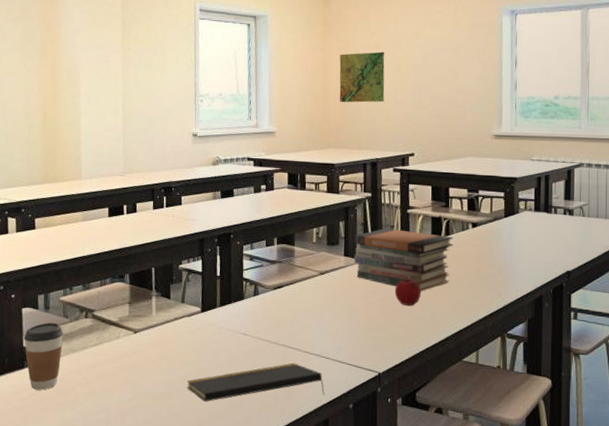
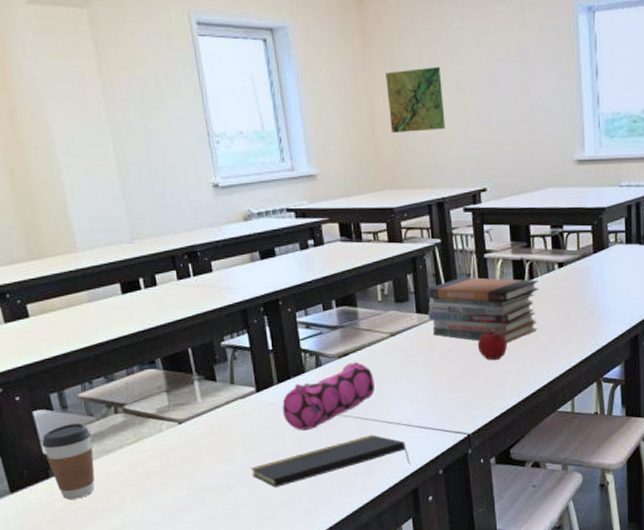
pencil case: none [220,294,301,352] -> present [282,362,375,431]

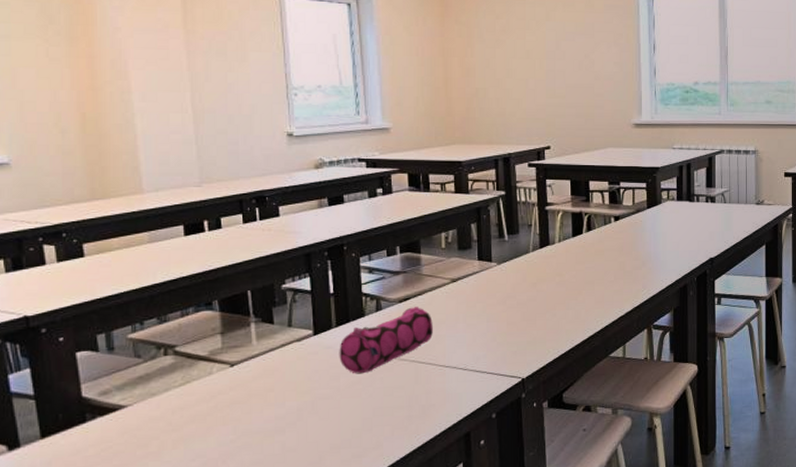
coffee cup: present [42,423,95,500] -> none [82,365,136,445]
notepad: present [251,434,410,487] -> none [302,378,464,432]
map: present [386,66,446,134] -> none [461,36,515,94]
book stack: present [425,277,539,343] -> none [488,228,596,290]
apple: present [477,328,507,361] -> none [535,276,563,307]

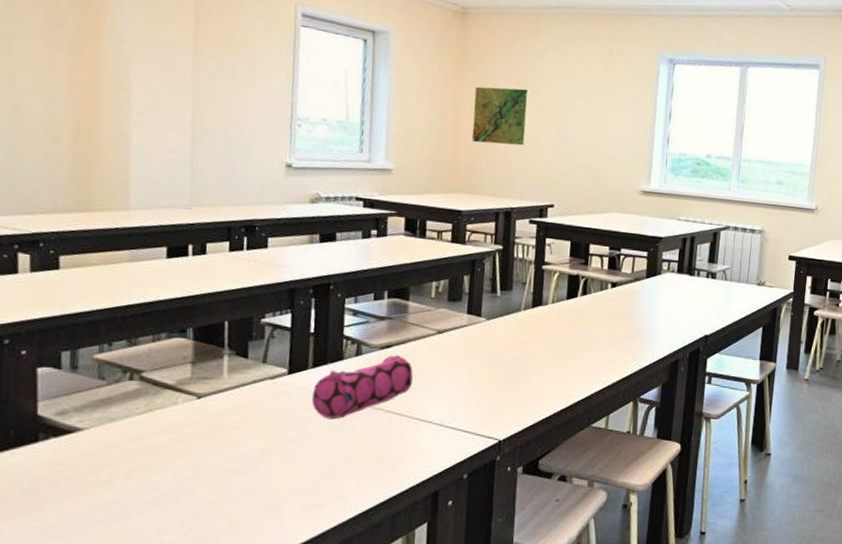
map: none [461,36,515,94] -> present [471,86,528,146]

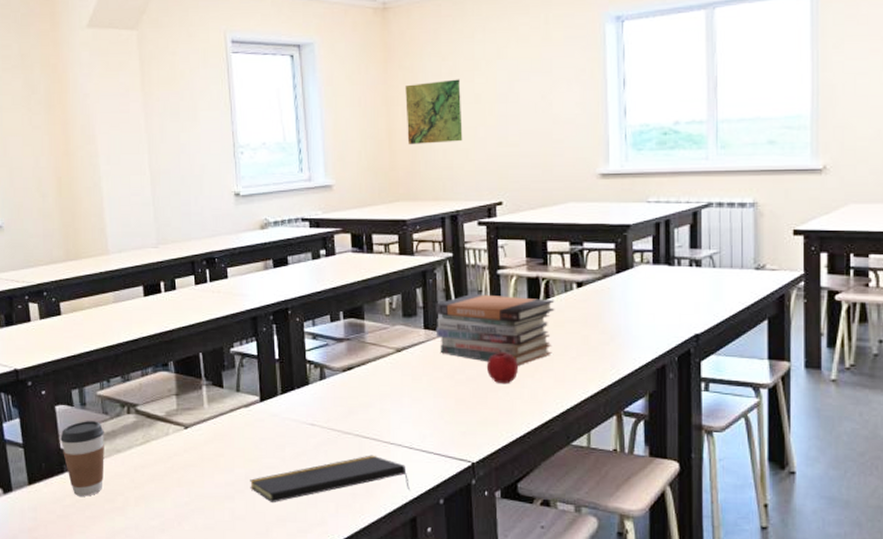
coffee cup: none [39,386,98,468] -> present [60,421,105,496]
notepad: none [265,430,435,476] -> present [250,455,410,502]
pencil case: present [311,355,413,420] -> none [284,377,377,445]
book stack: none [478,285,591,353] -> present [434,294,555,366]
apple: none [522,337,552,370] -> present [486,349,518,384]

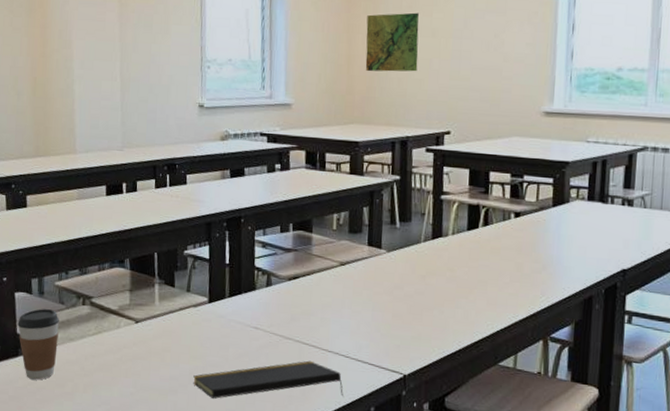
book stack: present [434,294,555,366] -> none [378,216,493,287]
apple: present [486,349,518,384] -> none [424,270,454,304]

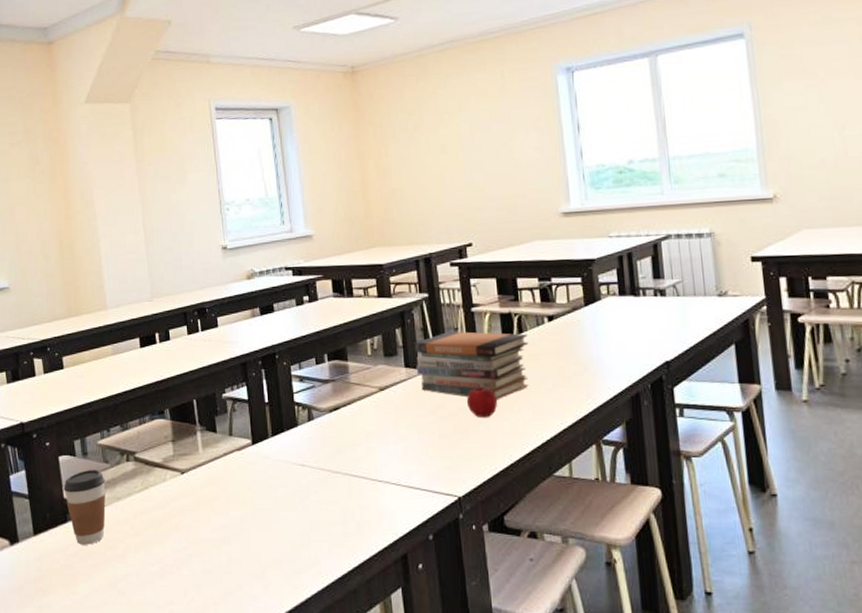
notepad: present [193,360,343,399] -> none [245,493,399,544]
map: present [365,12,419,72] -> none [376,132,432,195]
book stack: none [378,216,493,287] -> present [413,331,529,399]
apple: none [424,270,454,304] -> present [466,384,497,418]

